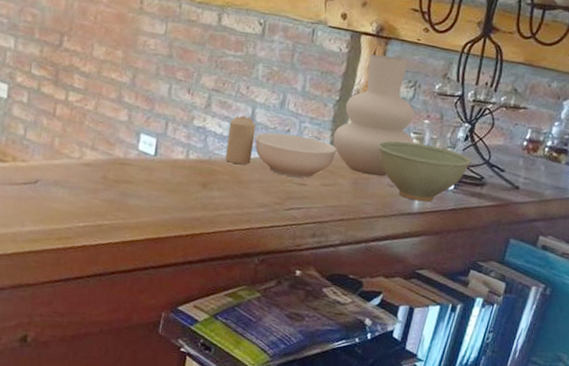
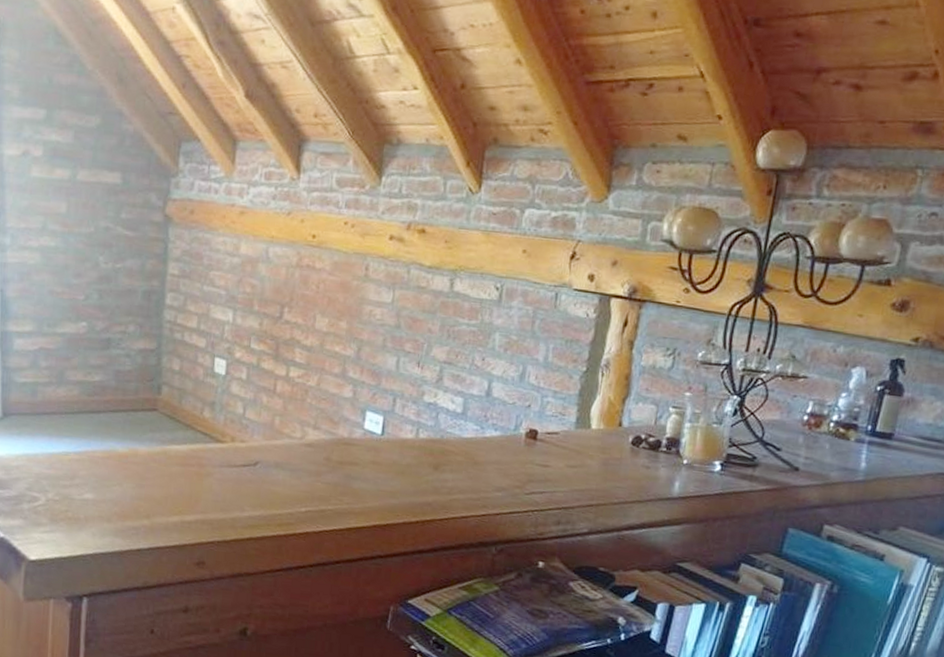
candle: present [225,115,256,165] -> none [459,390,493,444]
bowl: present [255,133,337,178] -> none [492,409,584,459]
vase: present [333,54,415,176] -> none [579,319,675,457]
bowl: present [378,141,472,202] -> none [631,416,742,486]

